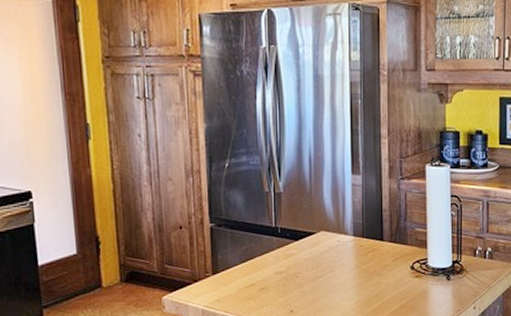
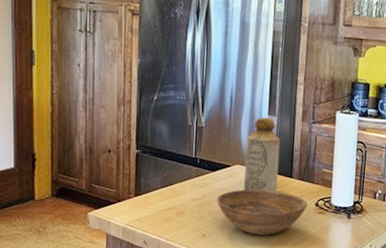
bowl: none [302,256,402,306] -> present [216,189,307,235]
bottle: none [331,176,368,259] -> present [244,117,281,191]

